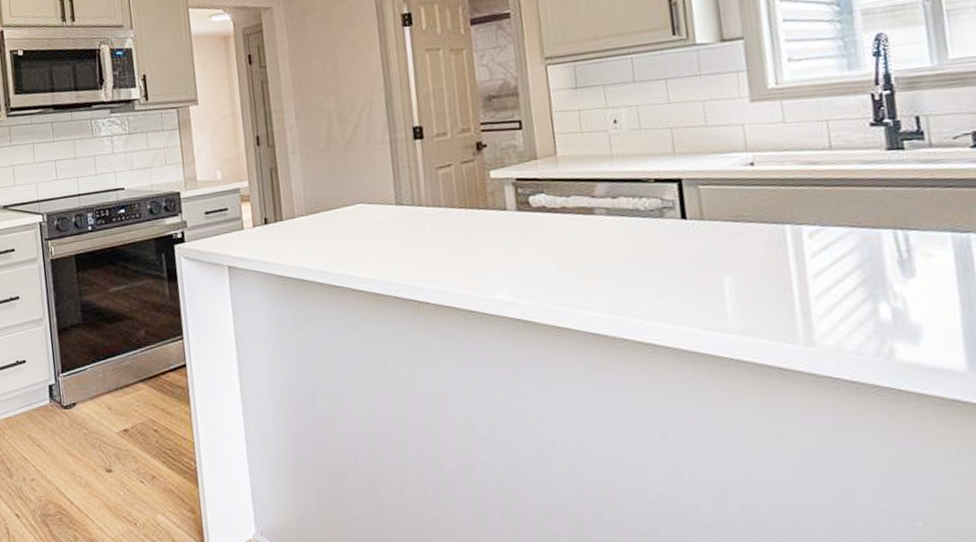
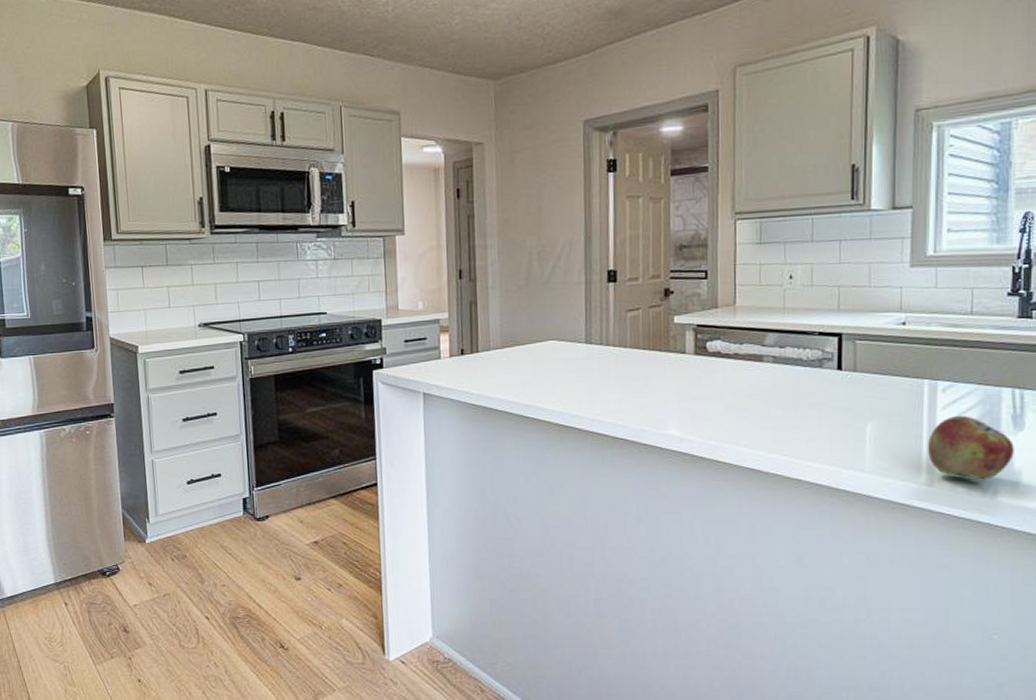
fruit: none [800,262,908,337] -> present [928,415,1014,480]

